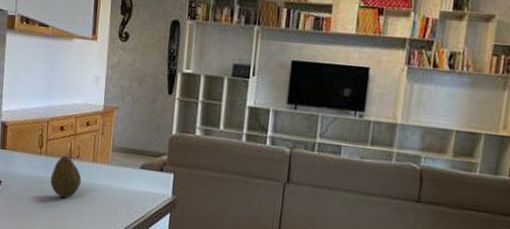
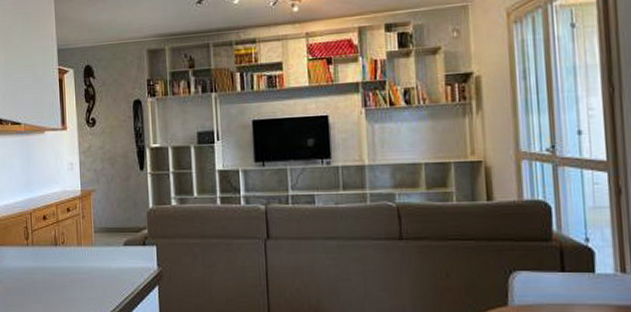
fruit: present [50,155,82,199] -> none [39,243,70,285]

